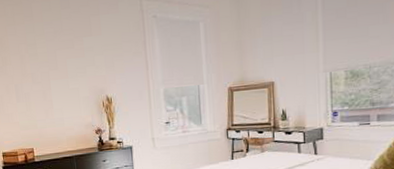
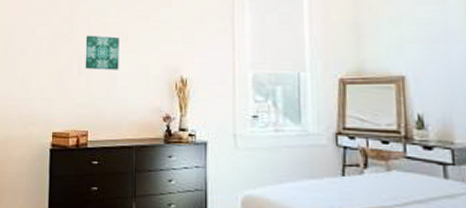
wall art: none [19,65,53,96] -> present [85,35,119,70]

